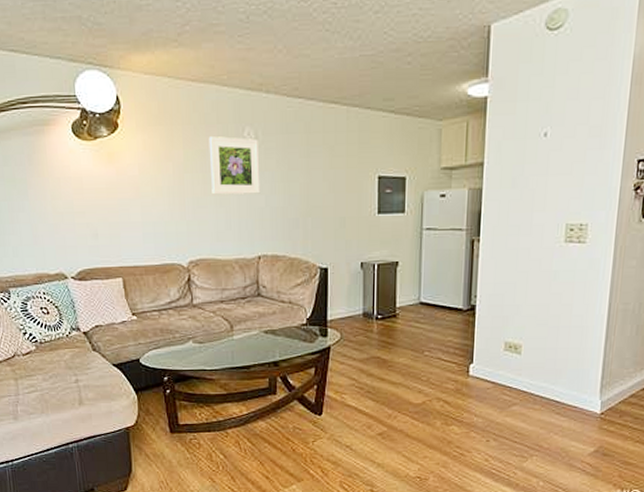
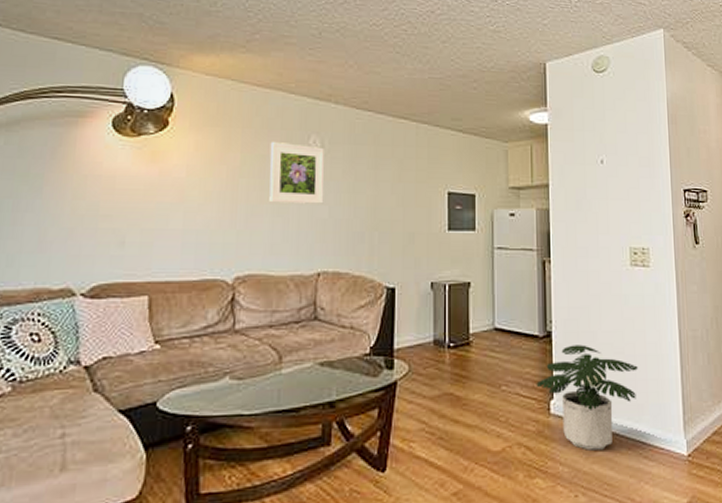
potted plant: none [457,317,560,406] -> present [536,345,638,451]

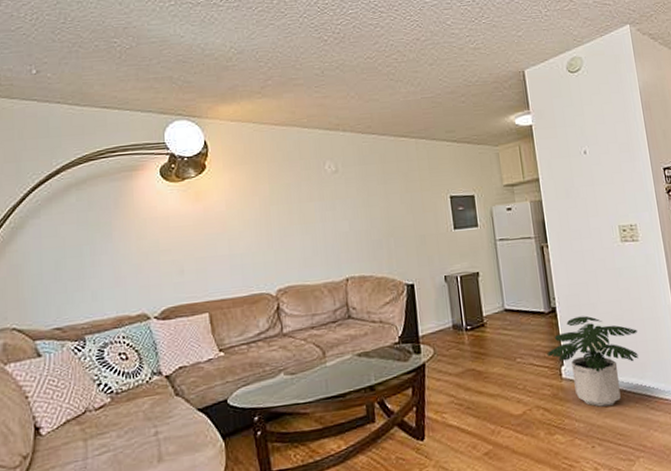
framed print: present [269,142,325,204] -> none [292,170,344,224]

